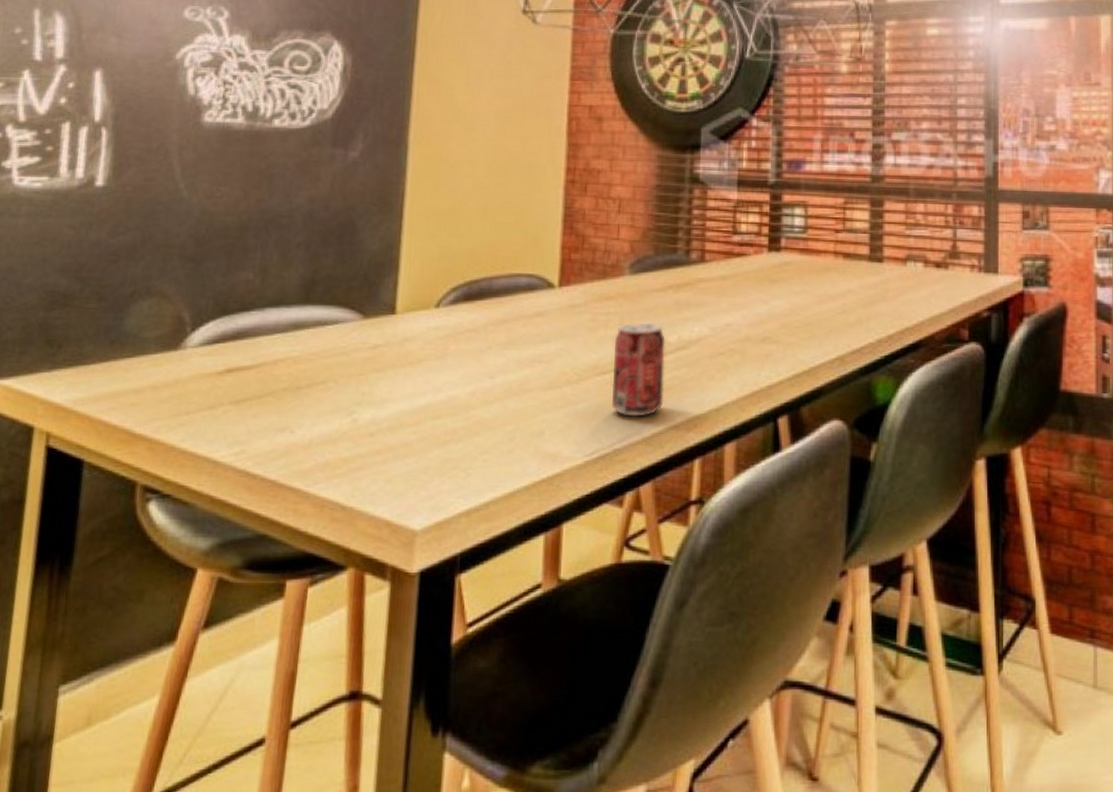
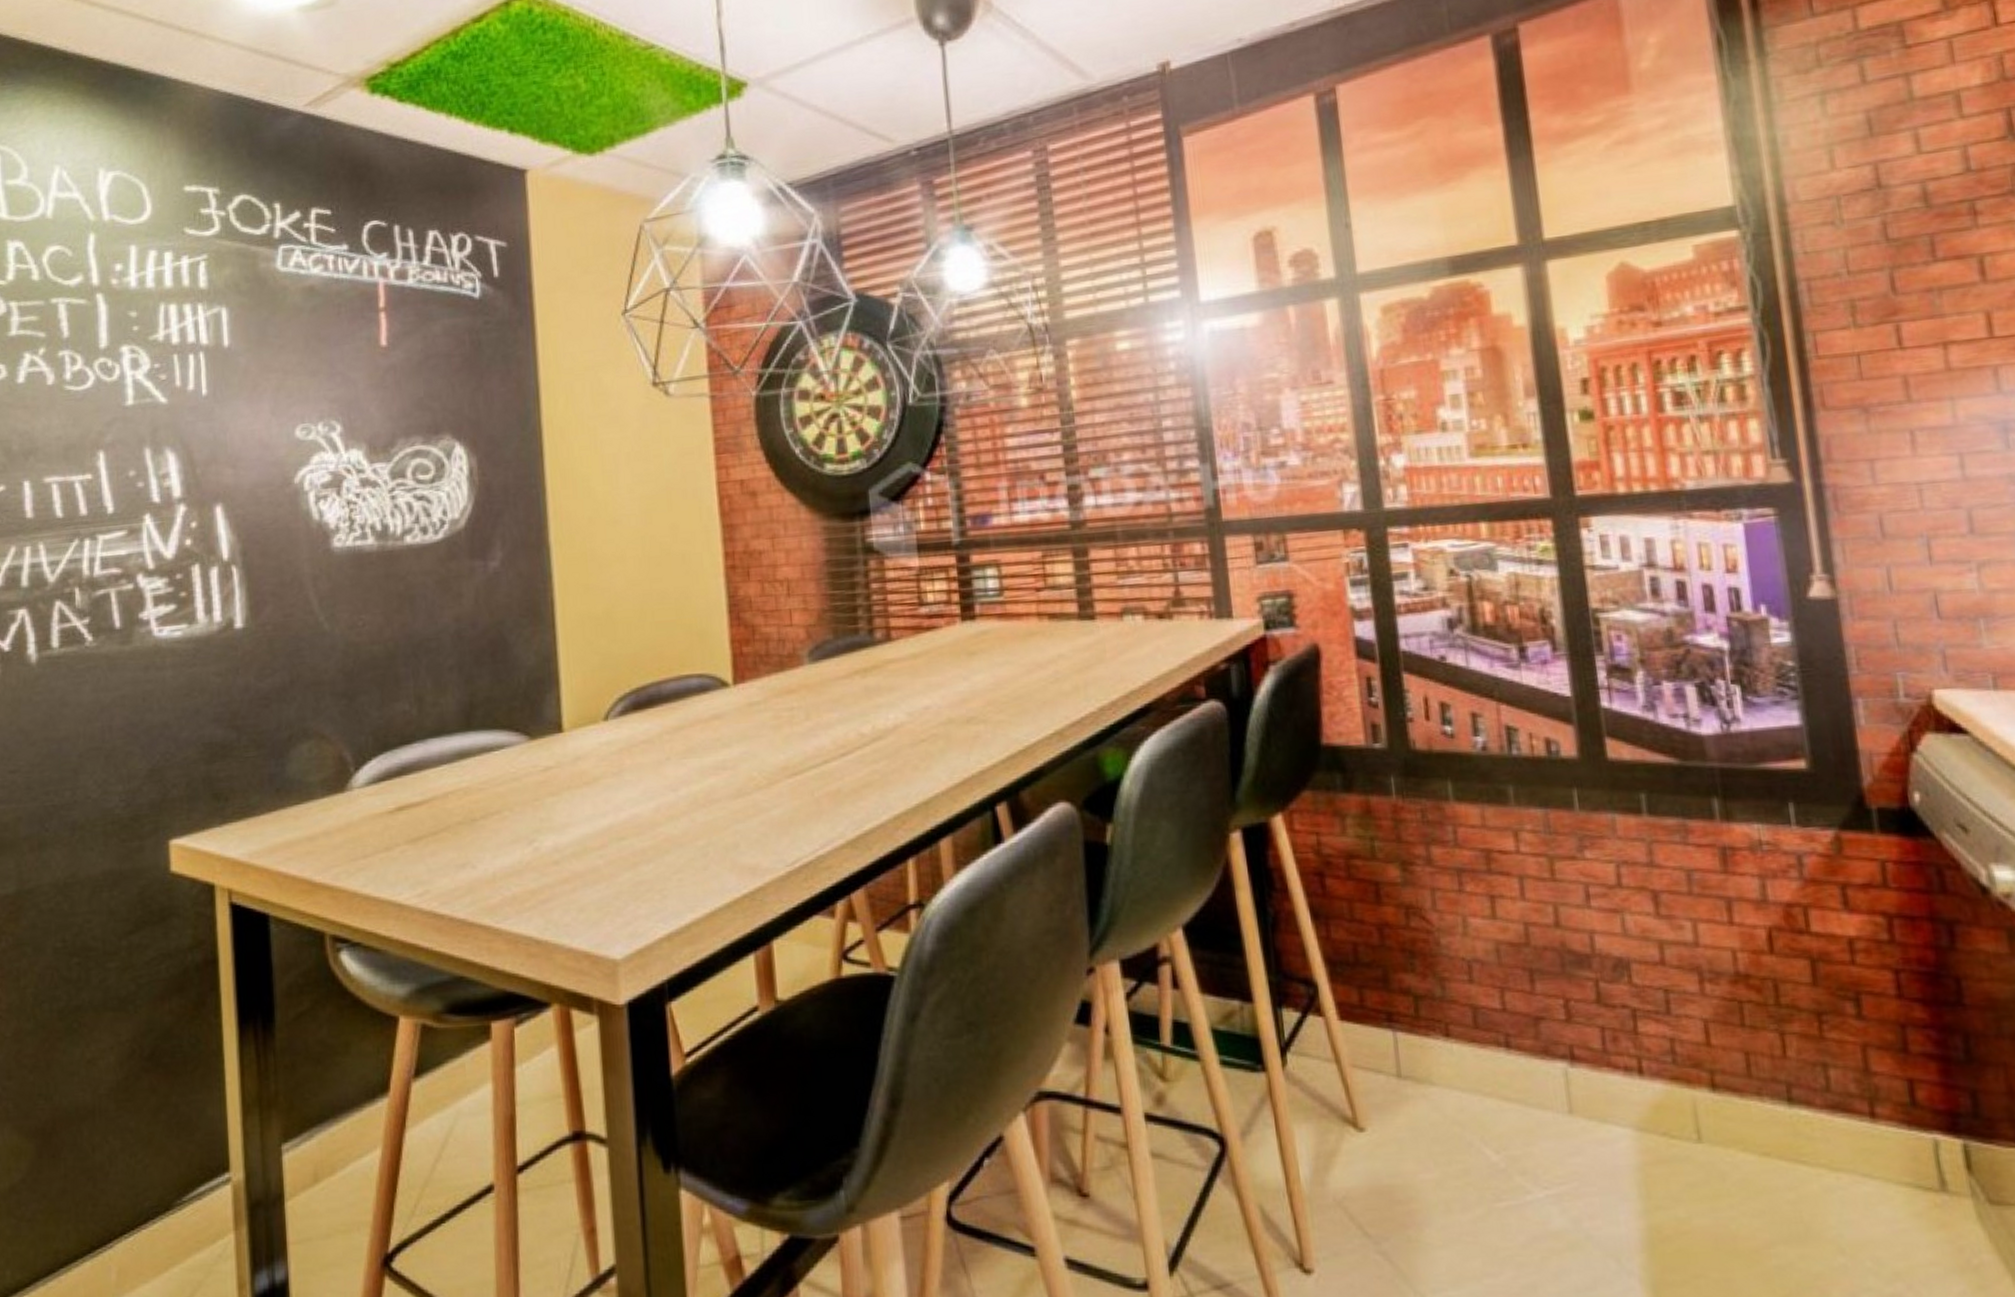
beverage can: present [612,322,666,417] -> none [801,713,865,819]

